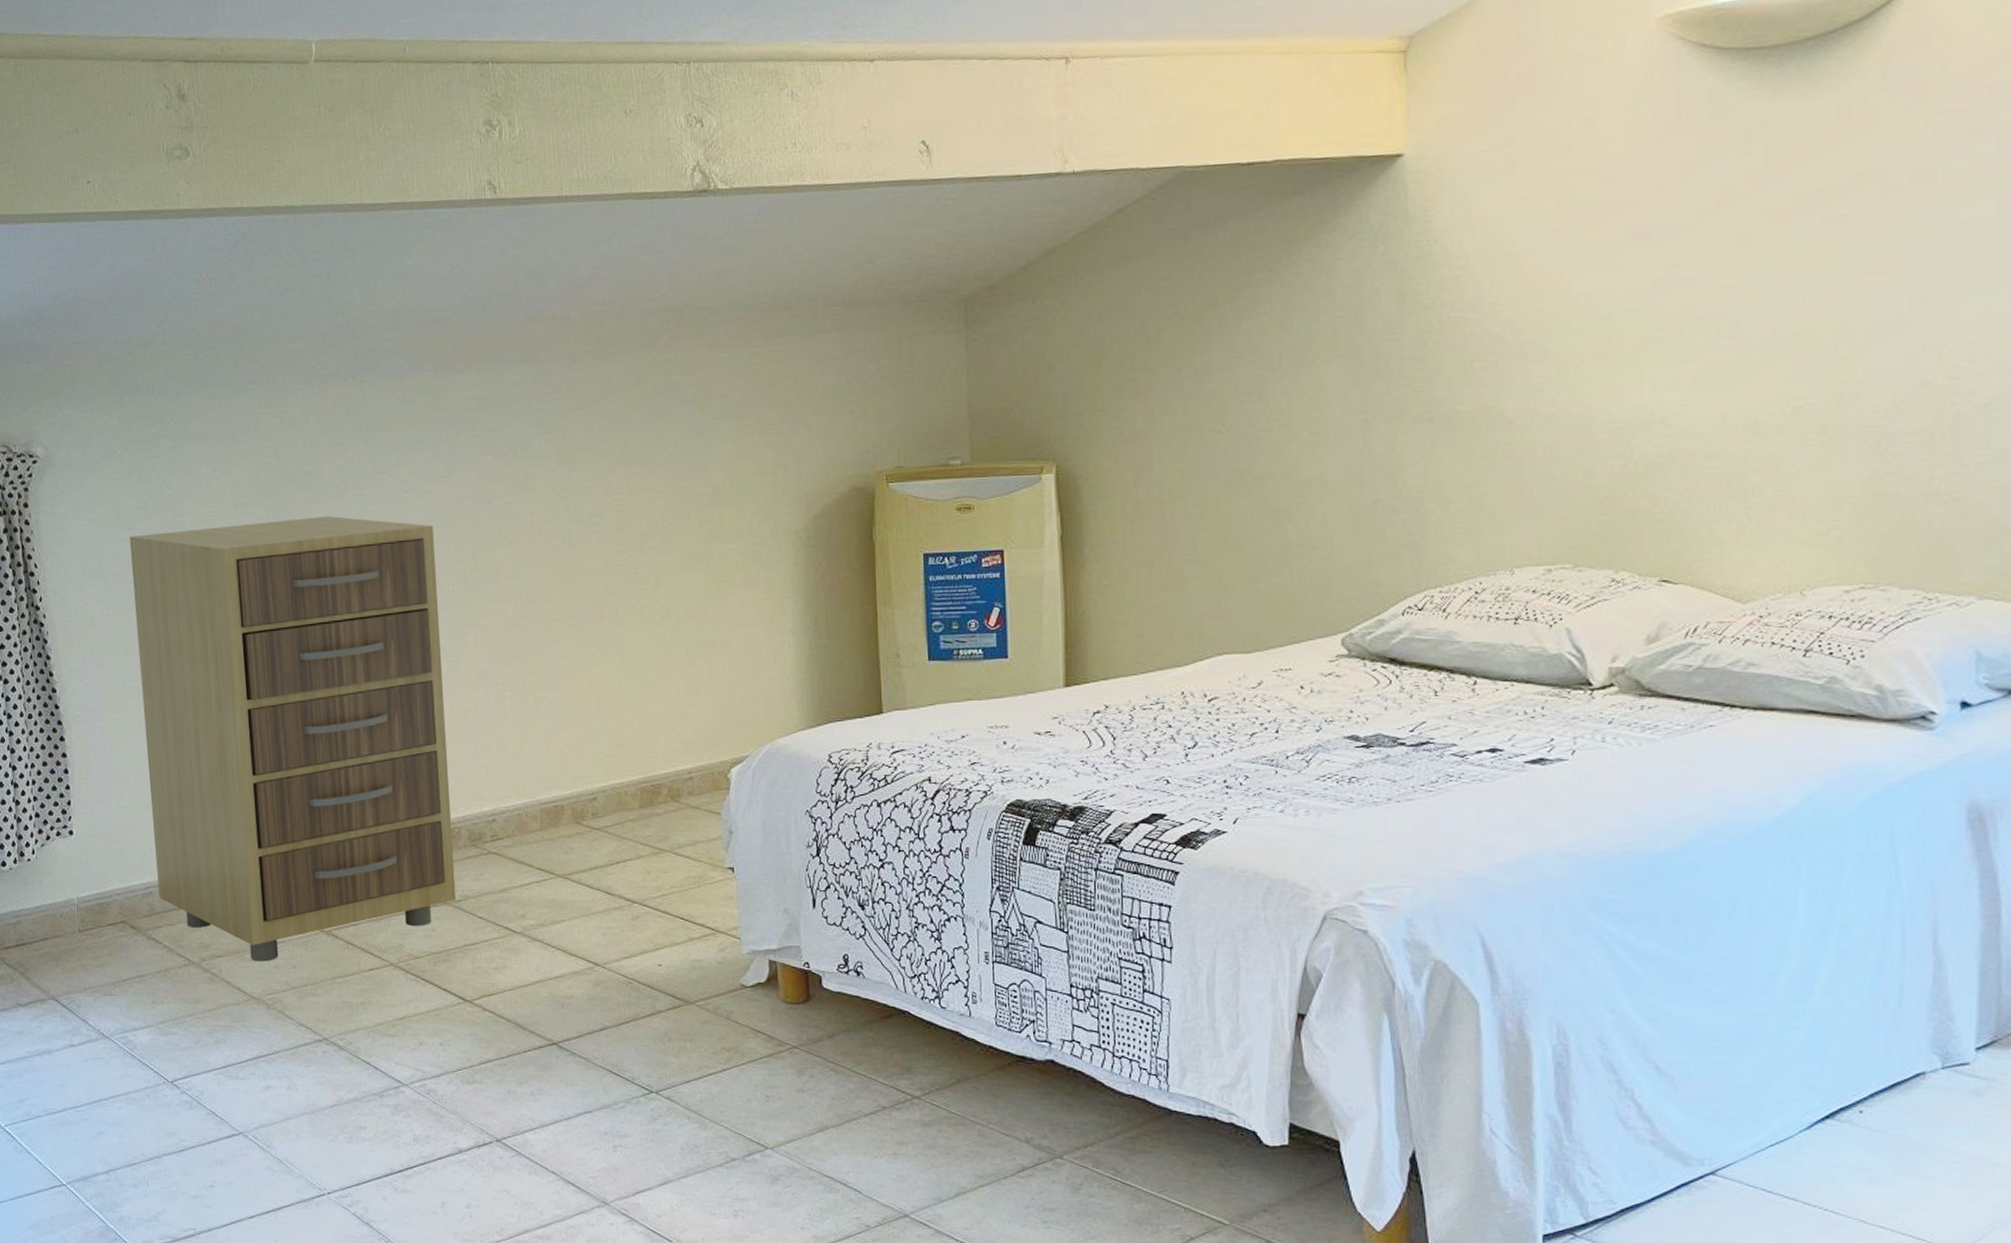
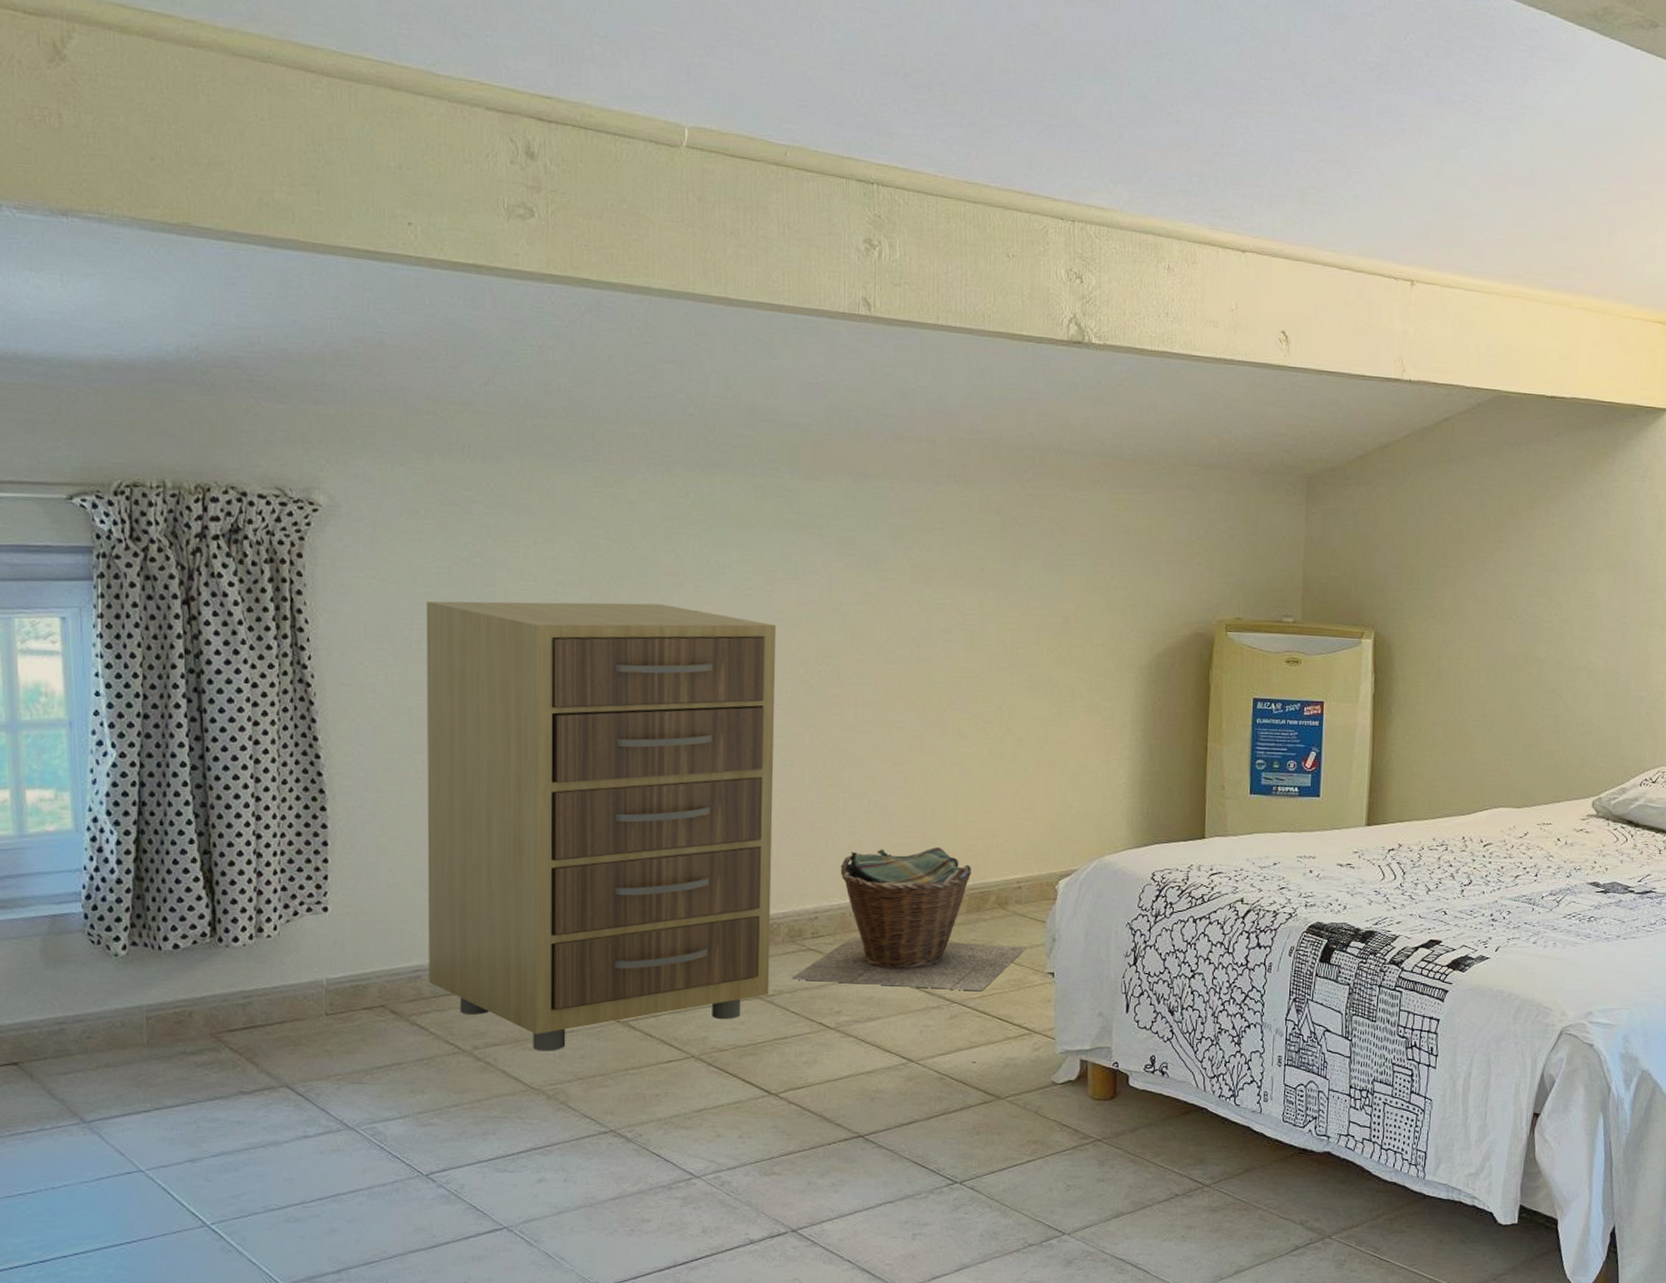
laundry basket: none [476,740,703,890] -> present [792,846,1026,992]

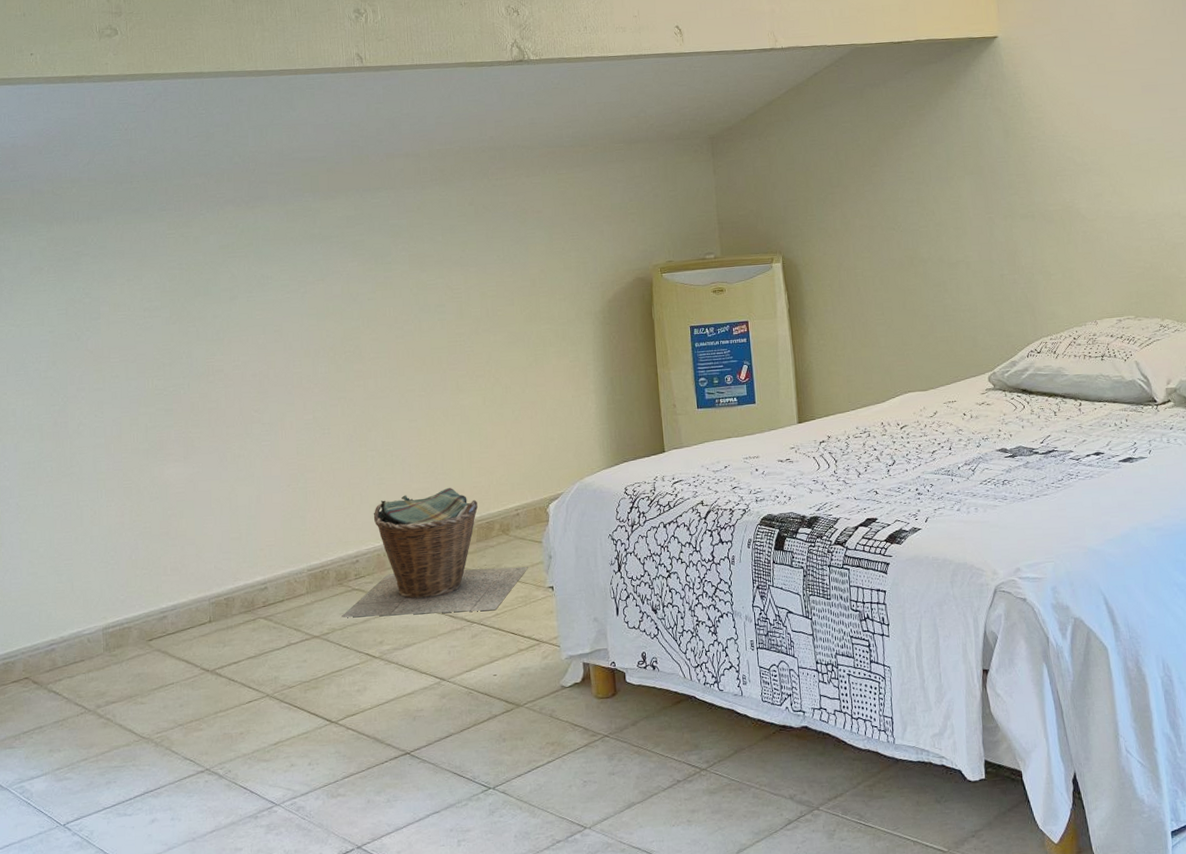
chest of drawers: present [425,601,777,1051] -> none [50,314,325,704]

